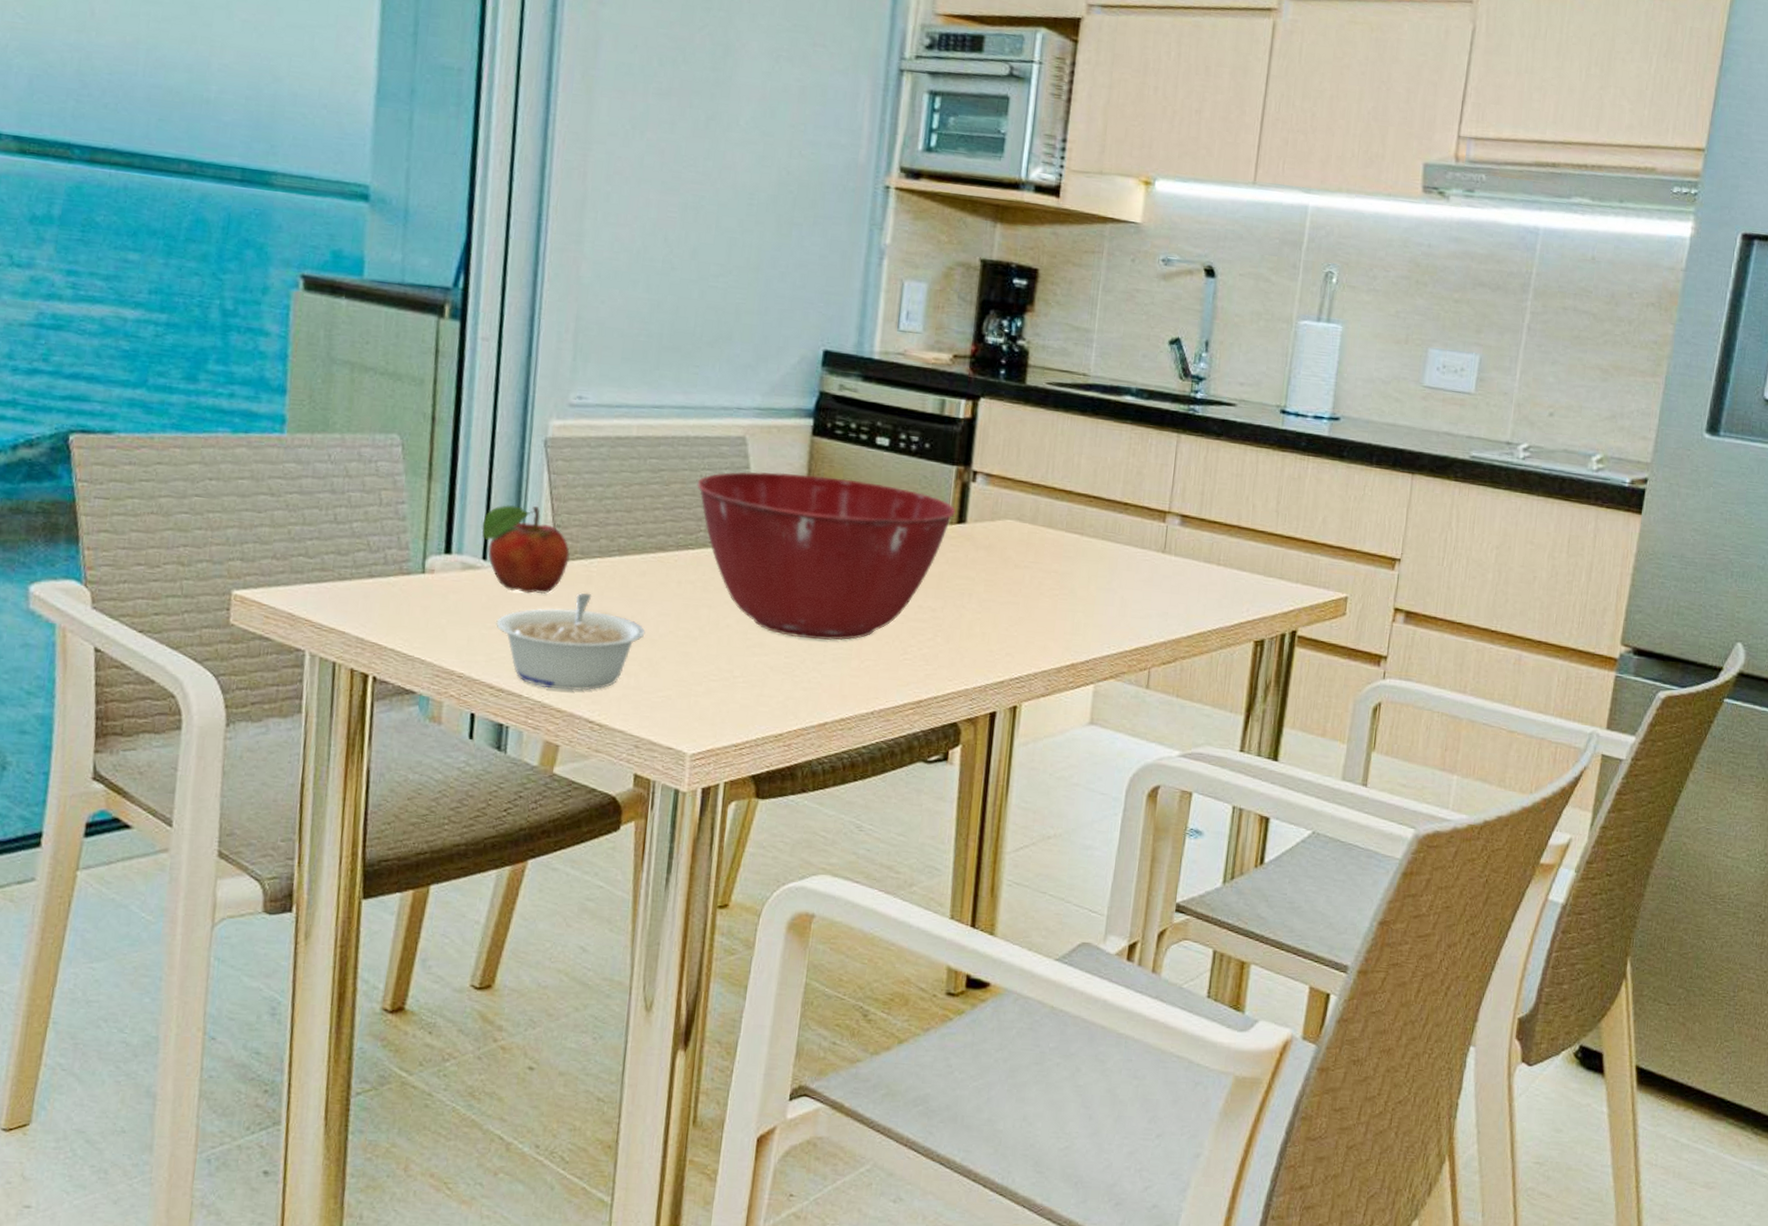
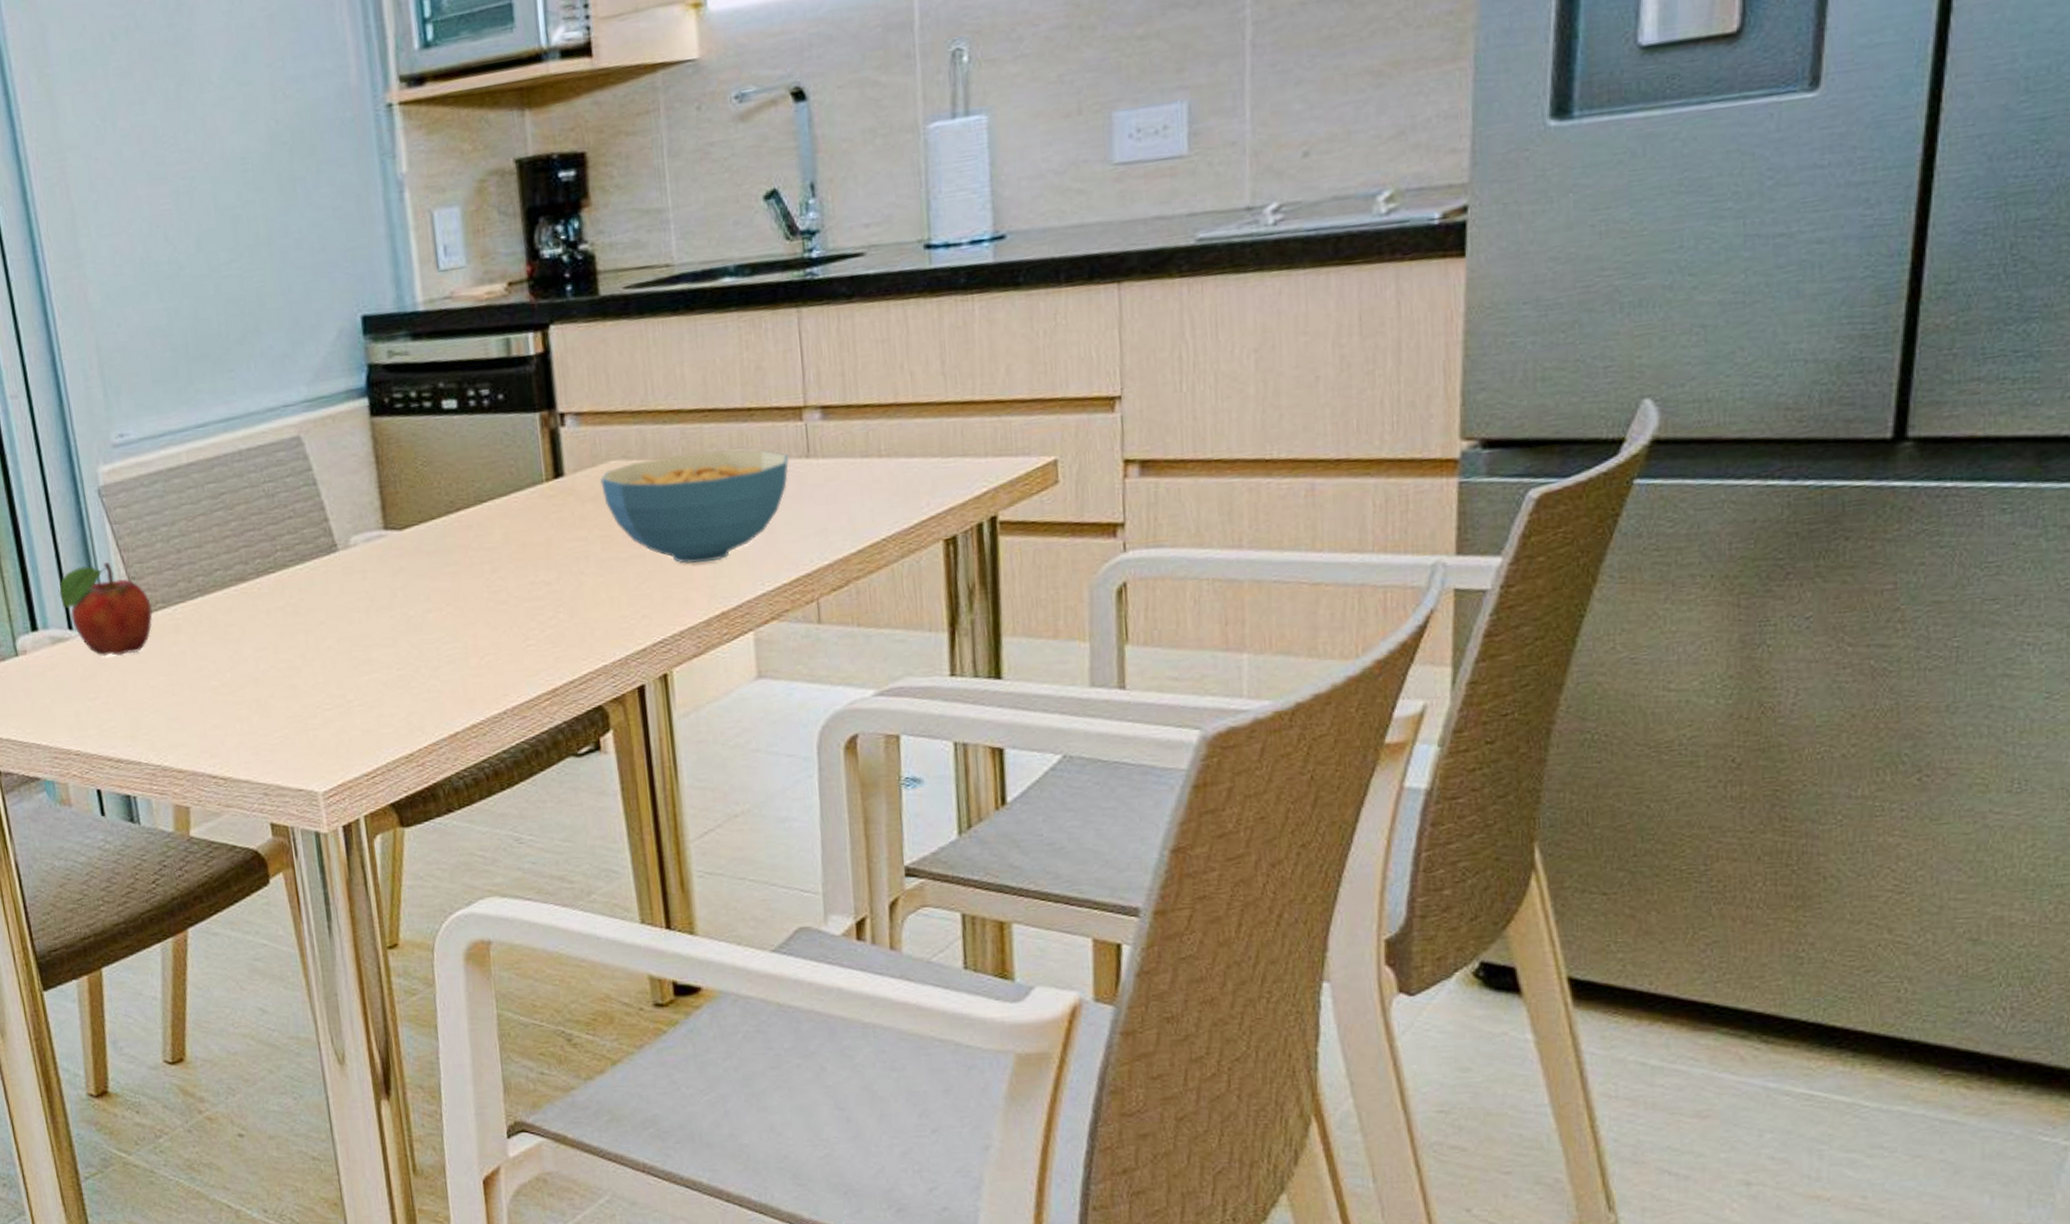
legume: present [496,593,646,691] -> none [97,642,247,751]
mixing bowl: present [697,471,955,640] -> none [261,452,549,646]
cereal bowl: none [994,525,1149,620] -> present [600,450,790,564]

